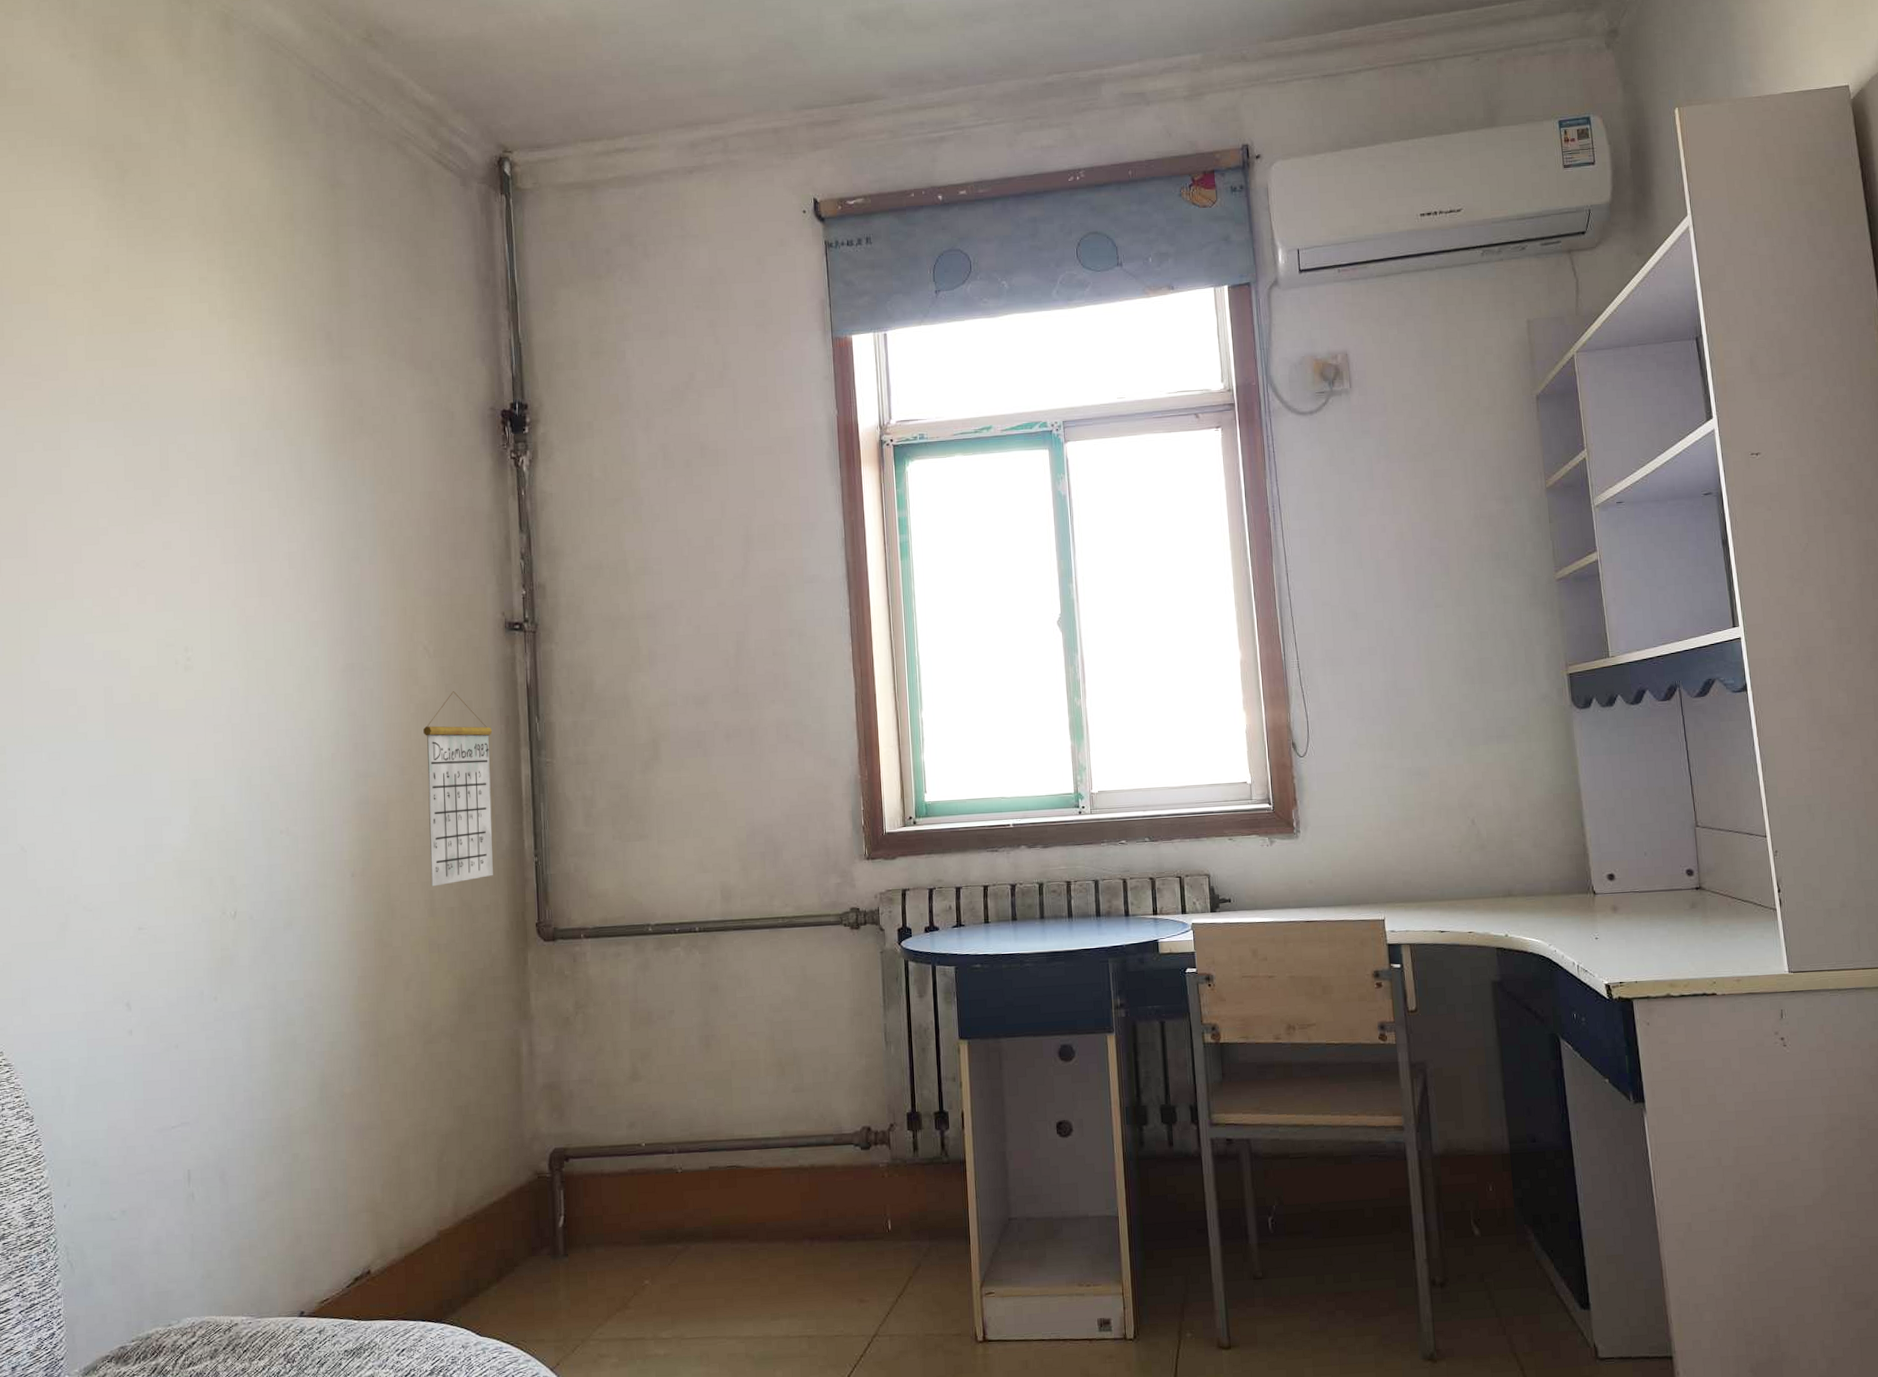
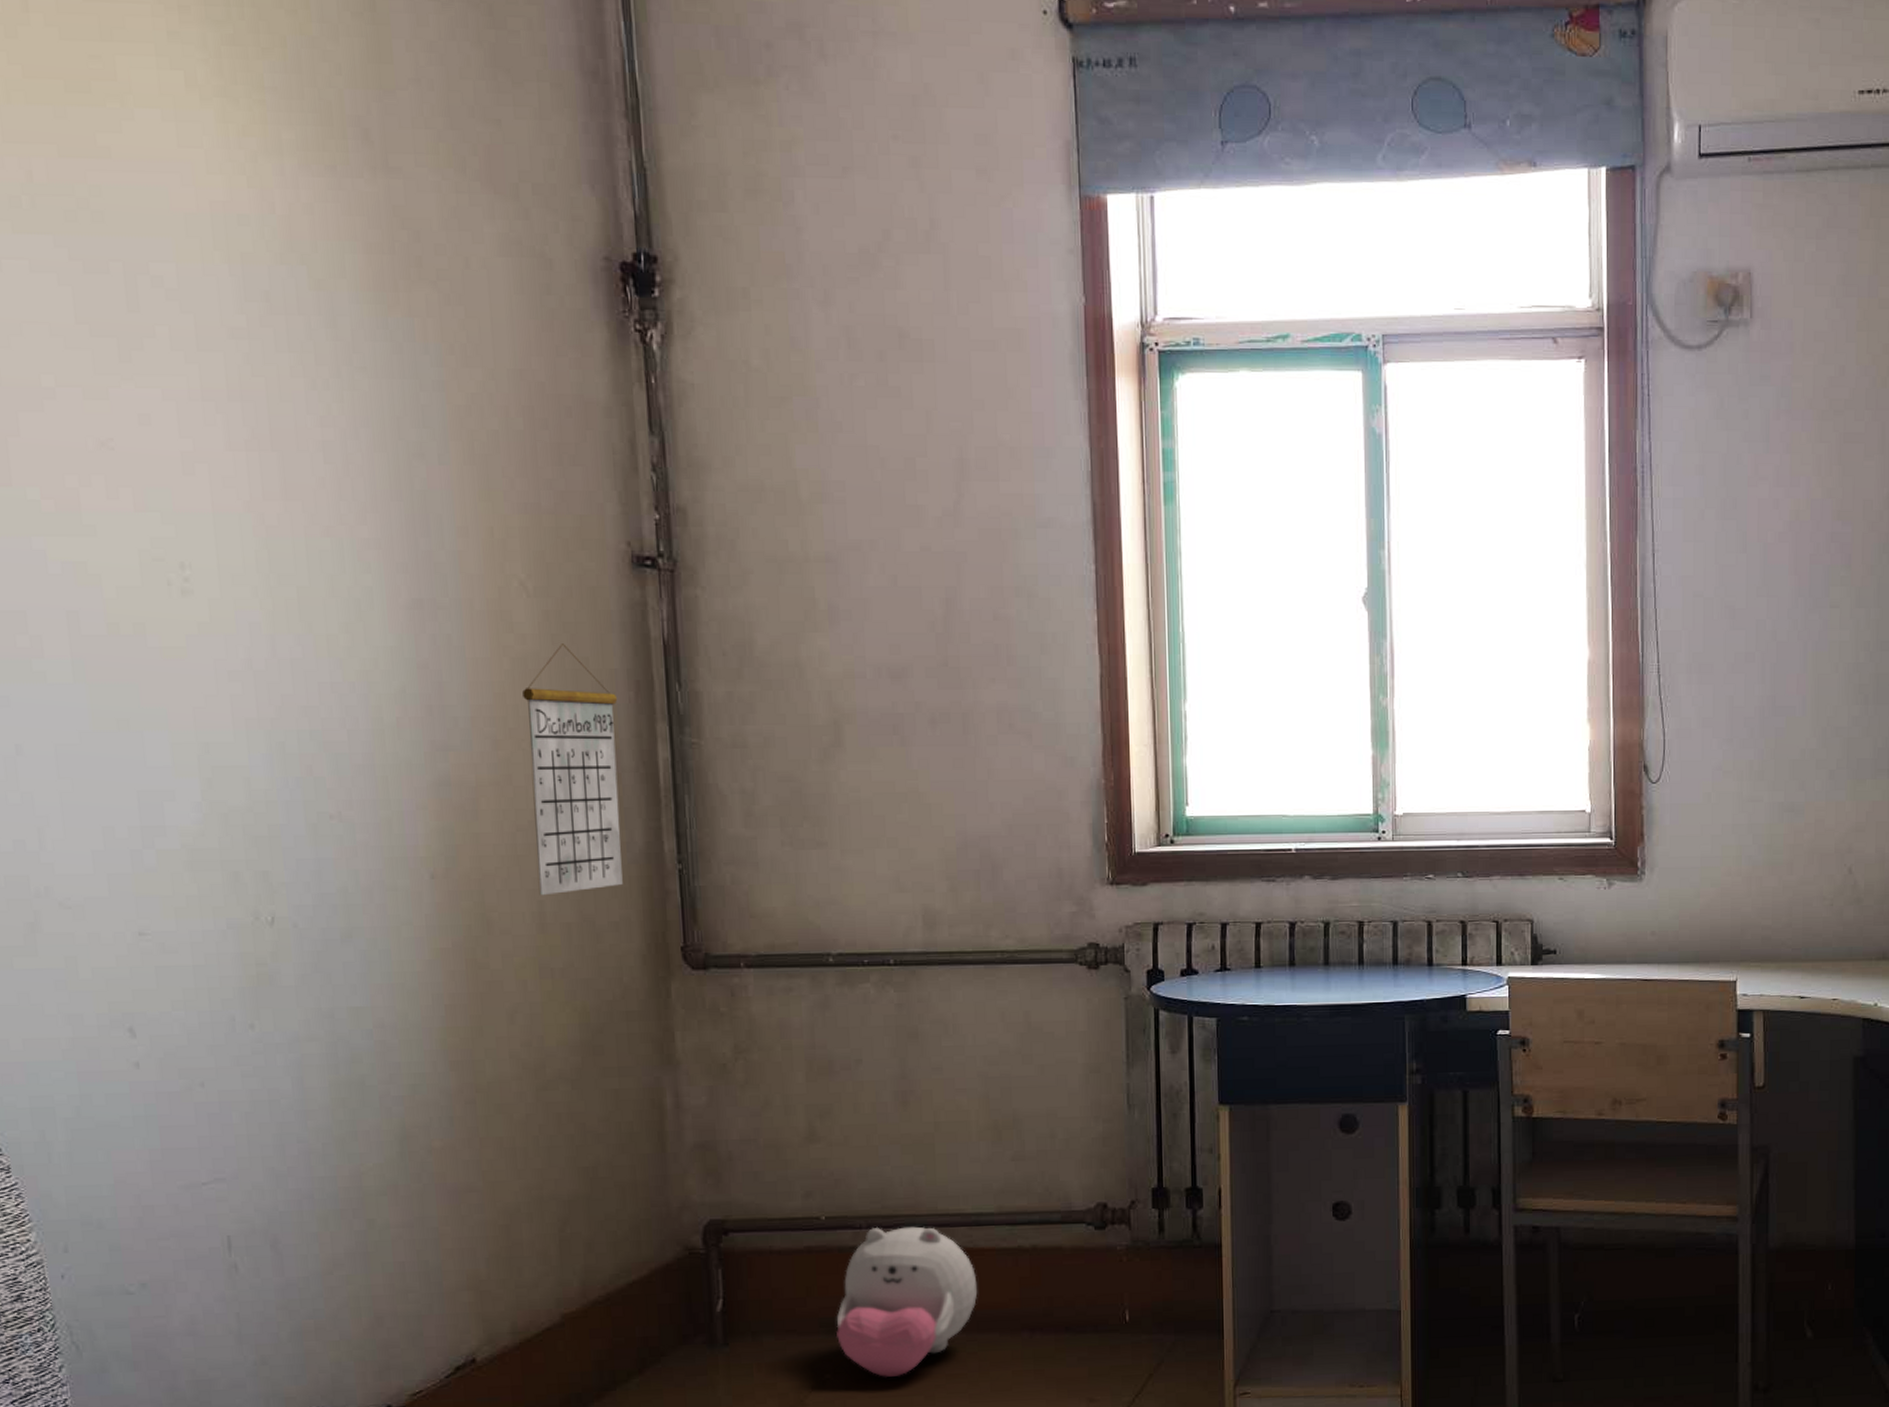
plush toy: none [653,1150,767,1282] -> present [836,1226,978,1377]

